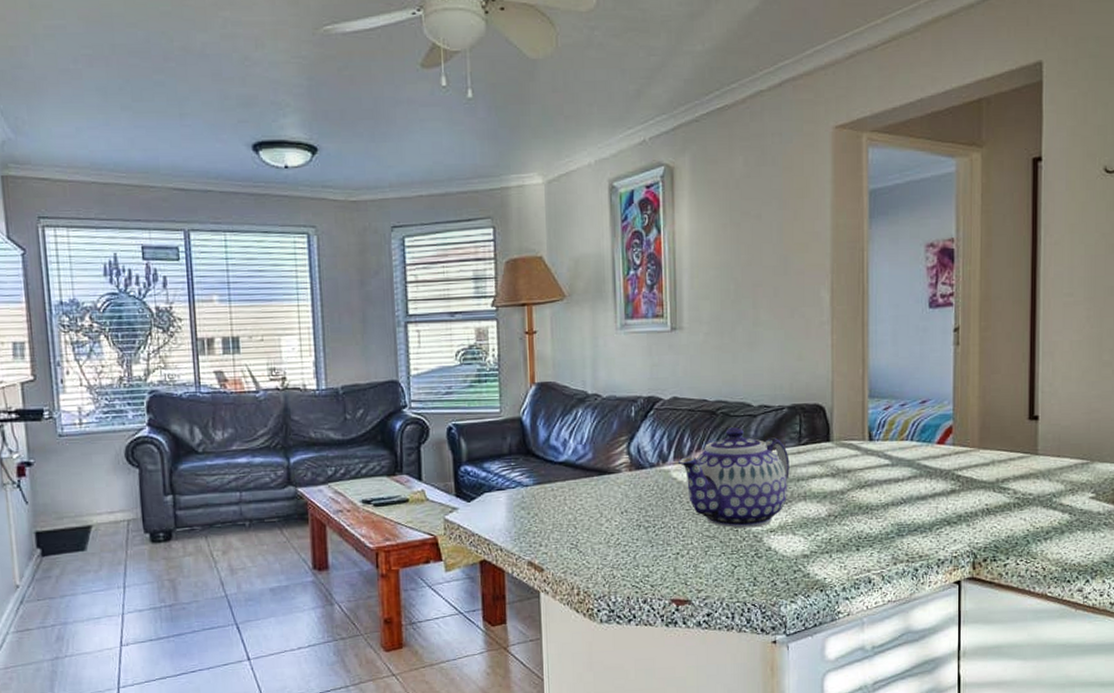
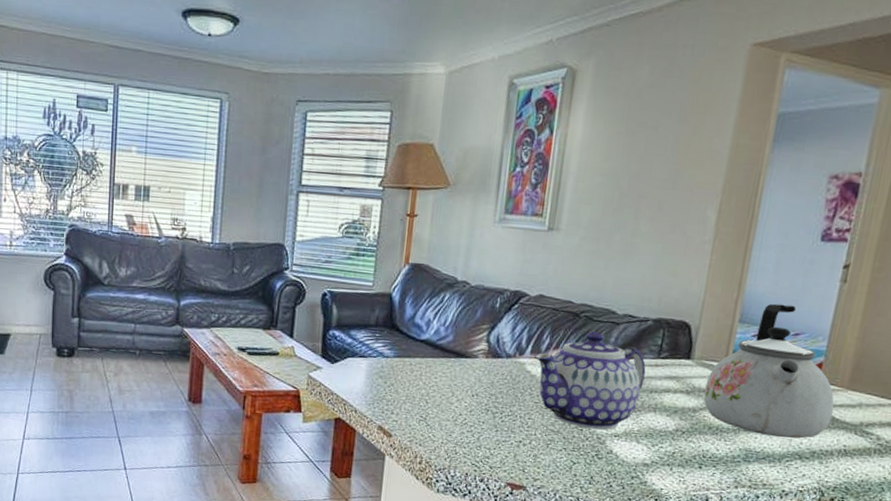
kettle: none [849,374,971,507] -> present [703,303,835,439]

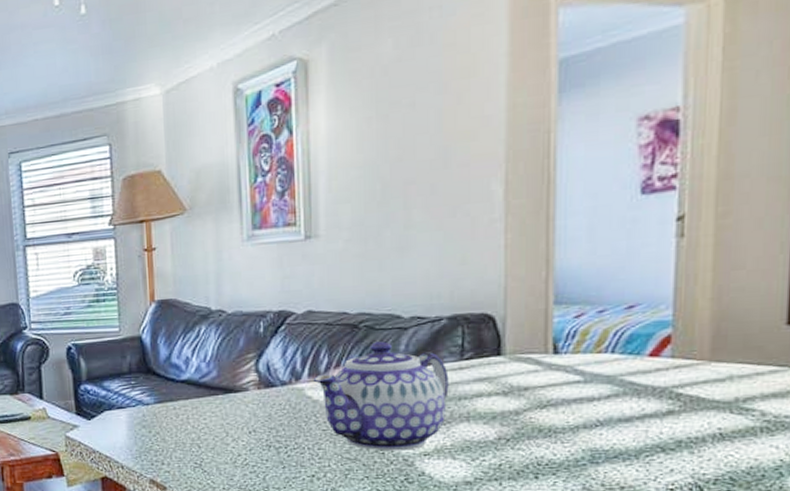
kettle: present [703,303,835,439] -> none [526,274,697,430]

